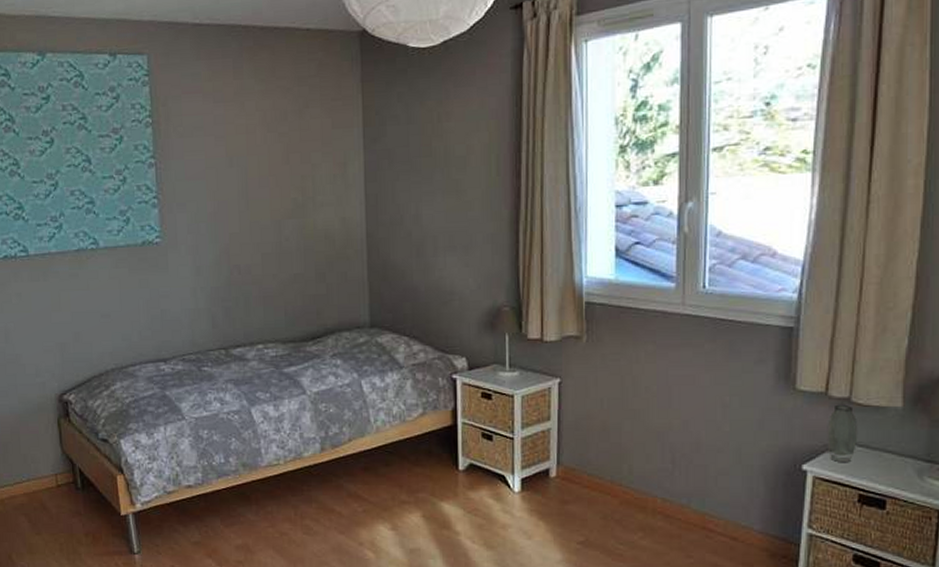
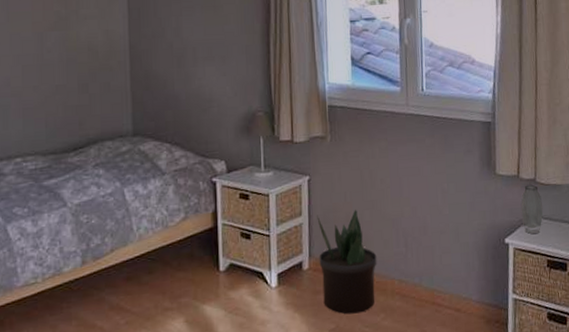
planter: none [568,419,637,529] -> present [317,210,377,315]

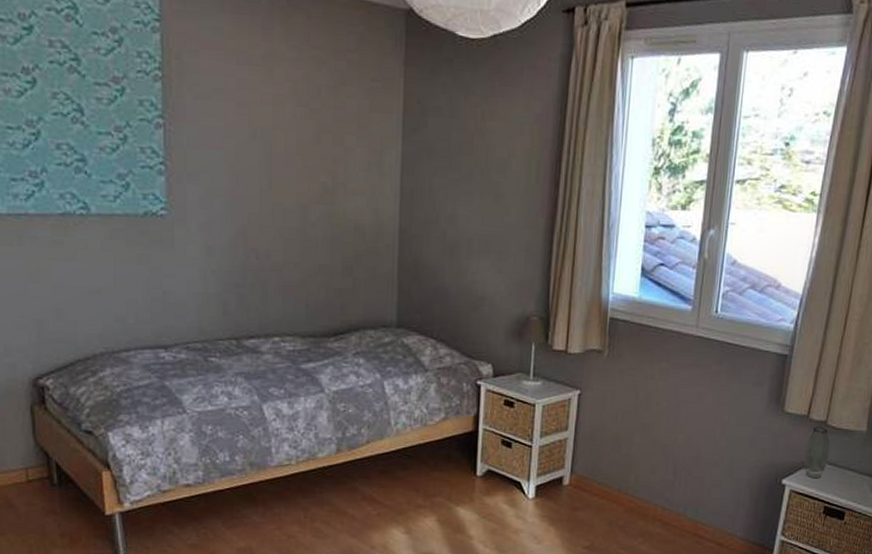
planter: present [317,210,377,315] -> none [580,431,642,535]

